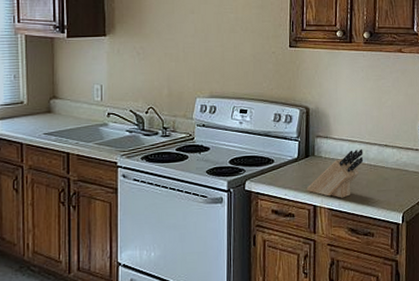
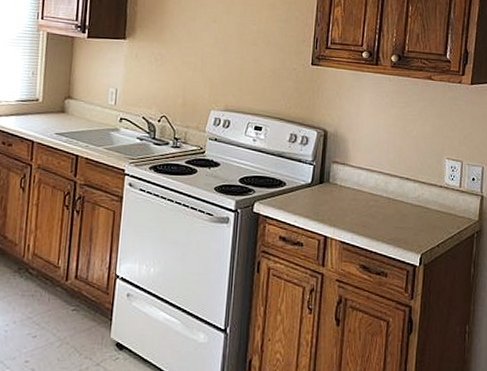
knife block: present [306,148,364,198] -> none [318,179,382,231]

